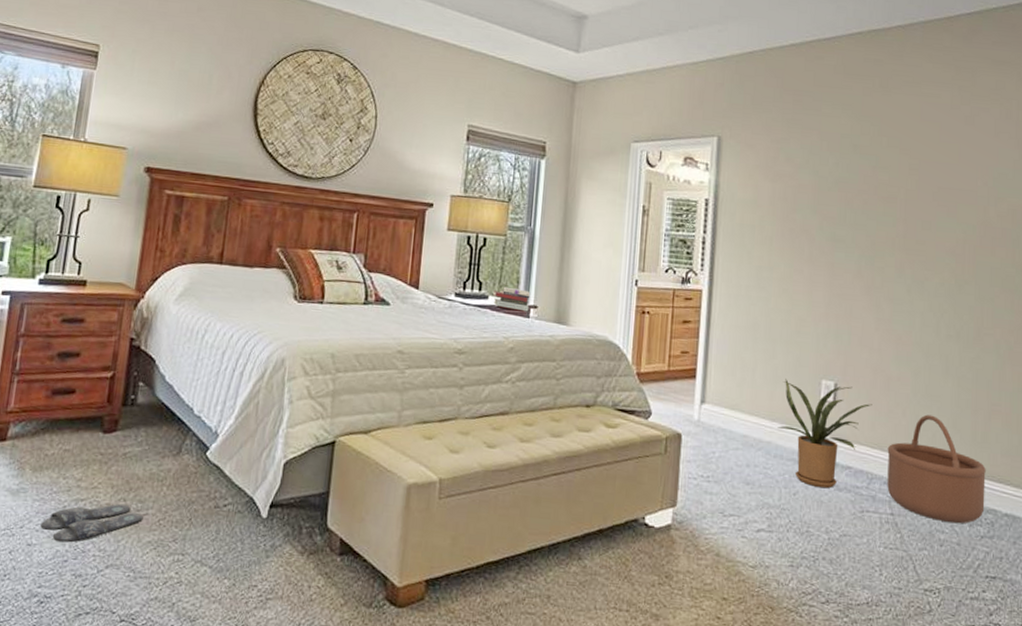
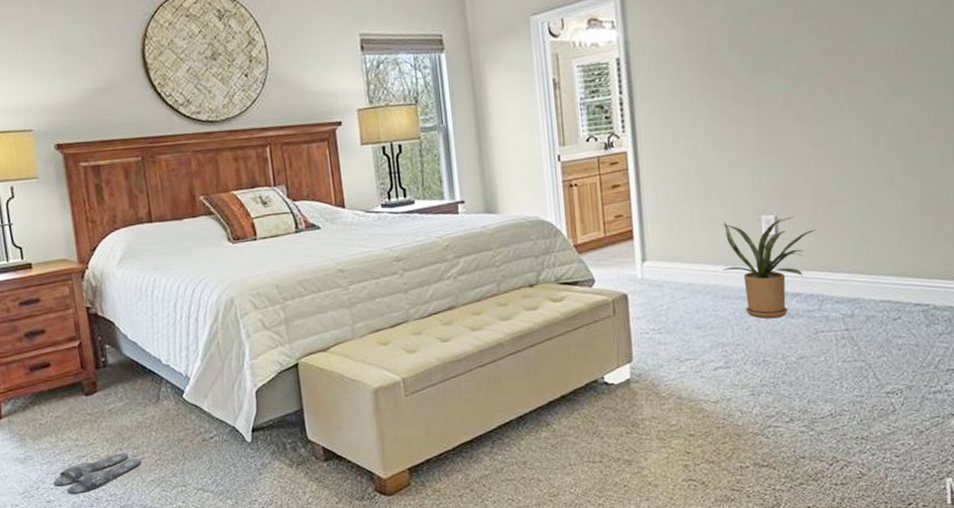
books: present [492,286,531,313] -> none [417,187,457,211]
basket: present [887,414,986,524] -> none [836,228,941,328]

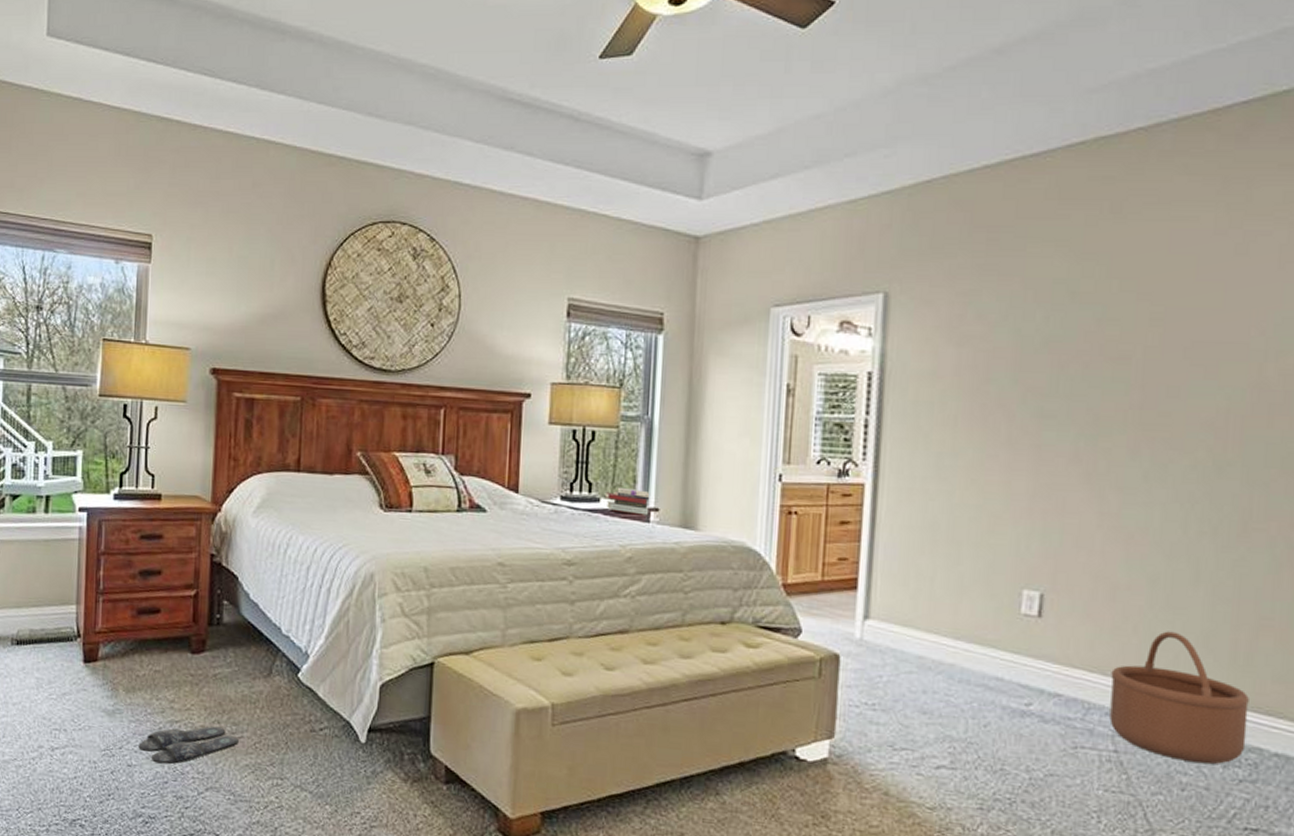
books: none [417,187,457,211] -> present [604,487,650,517]
house plant: present [721,216,816,319] -> none [963,589,1091,720]
basket: none [836,228,941,328] -> present [1109,631,1249,765]

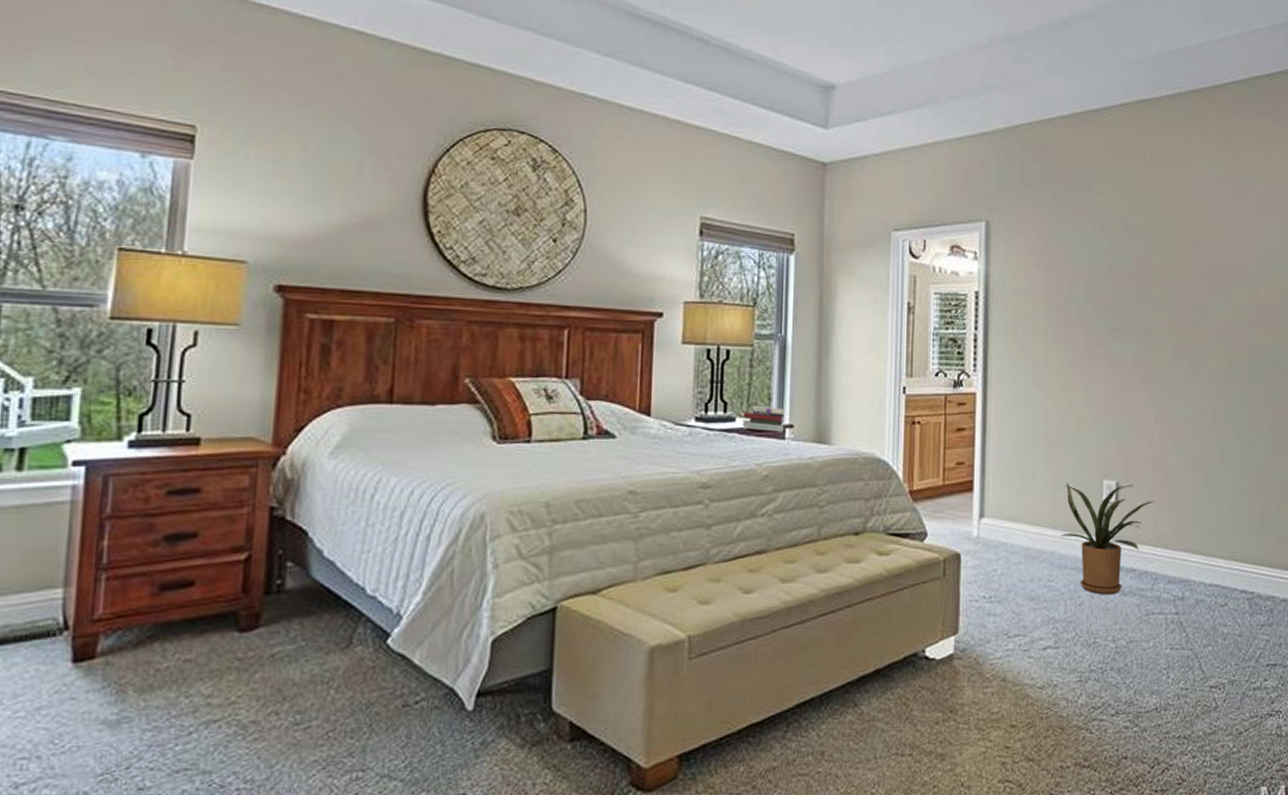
slippers: present [138,726,239,764] -> none [156,718,305,779]
house plant: none [963,589,1091,720] -> present [1060,483,1154,595]
basket: present [1109,631,1249,765] -> none [1170,506,1264,615]

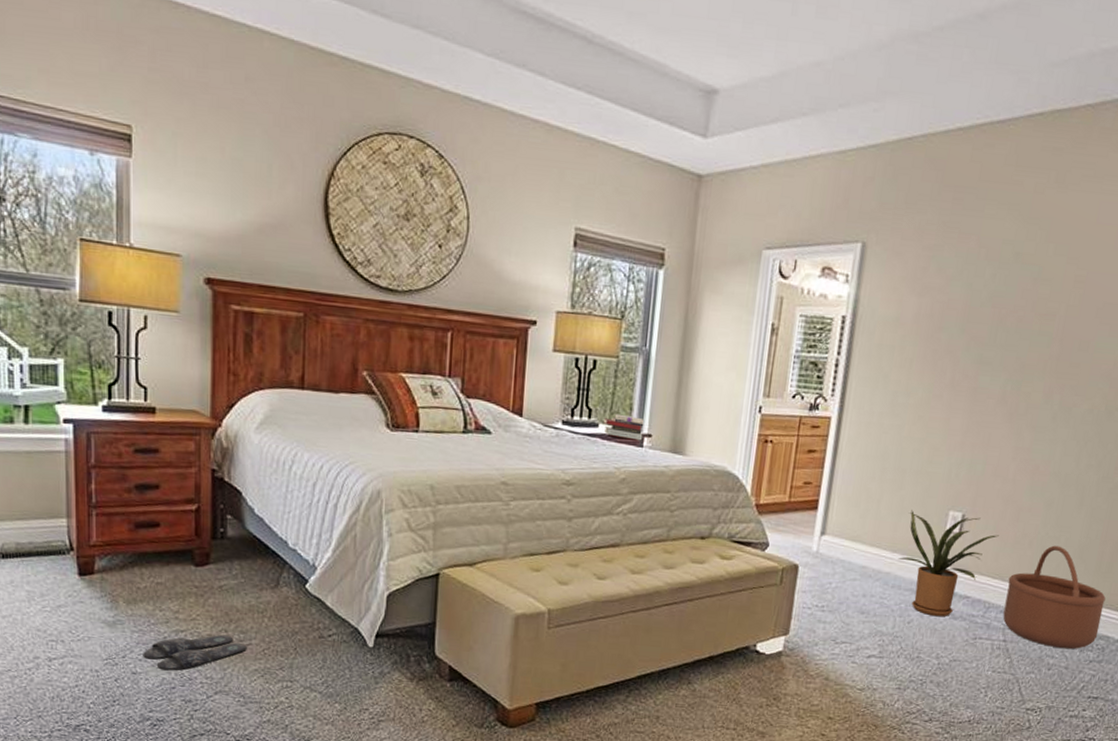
slippers: none [156,718,305,779] -> present [143,634,247,671]
basket: none [1170,506,1264,615] -> present [1003,545,1106,650]

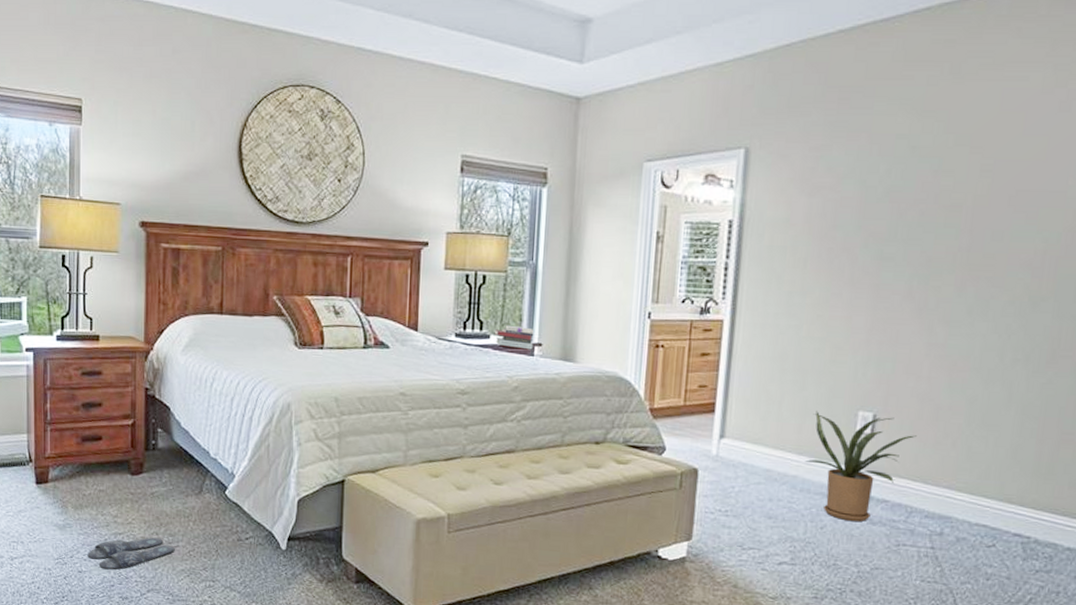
basket: present [1003,545,1106,650] -> none [928,445,1049,558]

